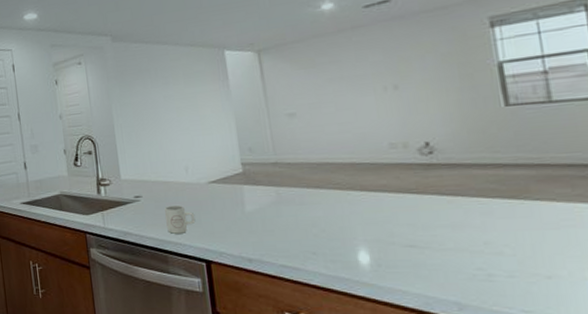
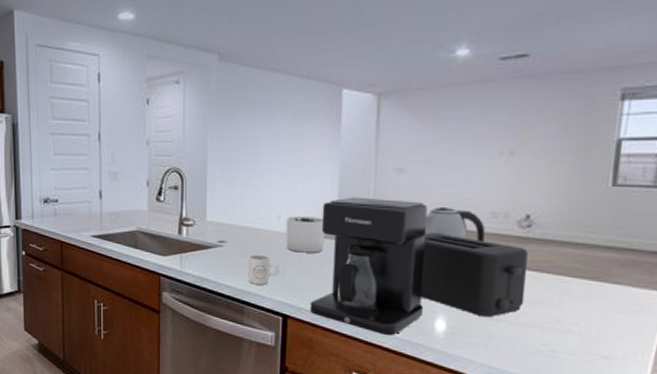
planter: none [193,165,233,200] -> present [285,216,326,253]
coffee maker: none [225,141,343,273] -> present [309,197,427,336]
kettle: none [325,143,390,173] -> present [424,207,486,242]
toaster: none [327,168,445,246] -> present [420,233,528,317]

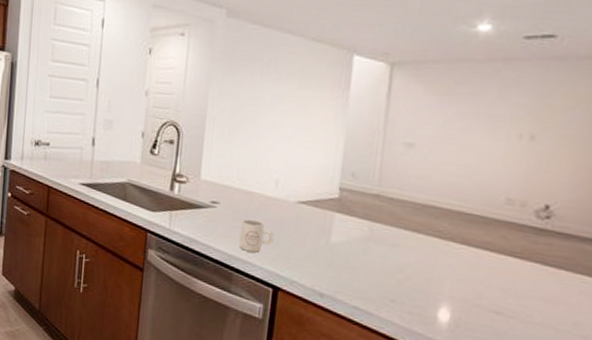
planter: present [285,216,326,253] -> none [282,182,325,224]
coffee maker: present [309,197,427,336] -> none [302,168,437,322]
toaster: present [420,233,528,317] -> none [424,214,545,312]
kettle: present [424,207,486,242] -> none [431,188,499,230]

